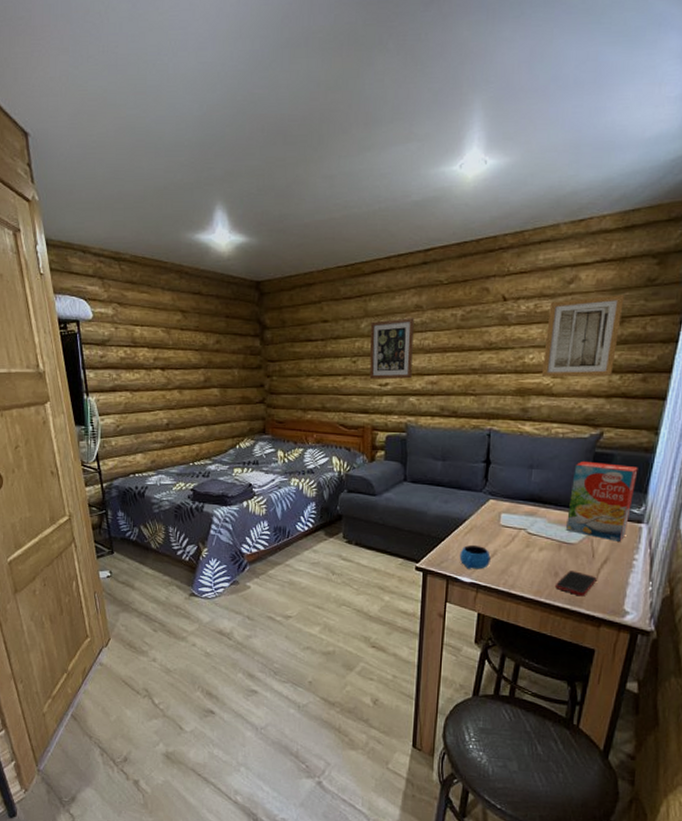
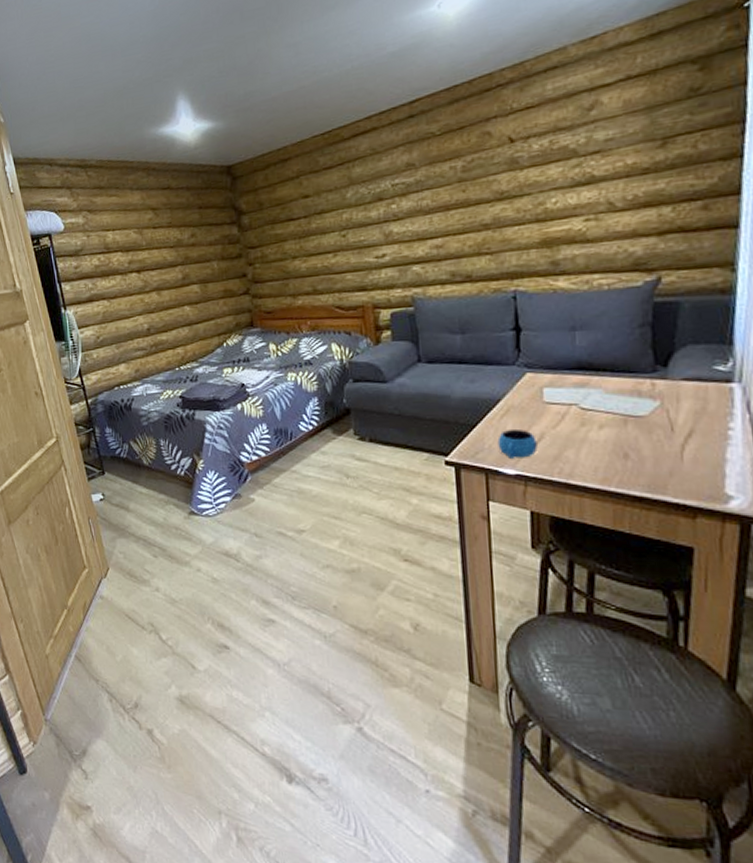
wall art: present [369,318,415,380] -> none [357,178,412,253]
wall art: present [541,294,624,378] -> none [568,112,663,222]
cell phone: present [556,571,597,597] -> none [627,450,682,481]
cereal box: present [565,460,638,541] -> none [629,313,716,408]

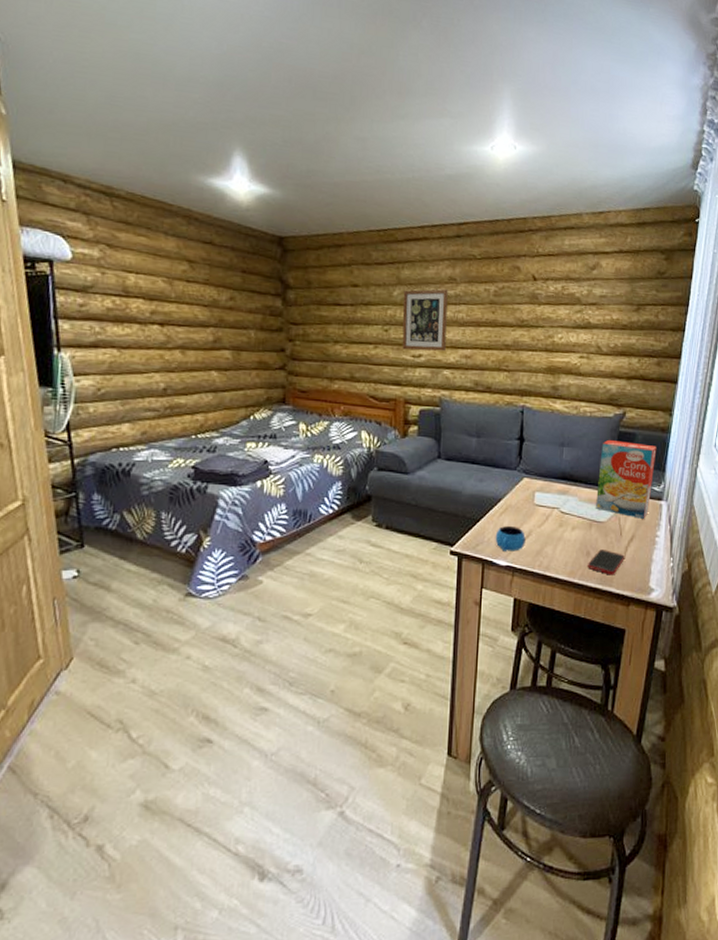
wall art: none [357,178,412,253] -> present [402,289,448,352]
cell phone: none [627,450,682,481] -> present [588,549,625,575]
cereal box: none [629,313,716,408] -> present [595,439,657,519]

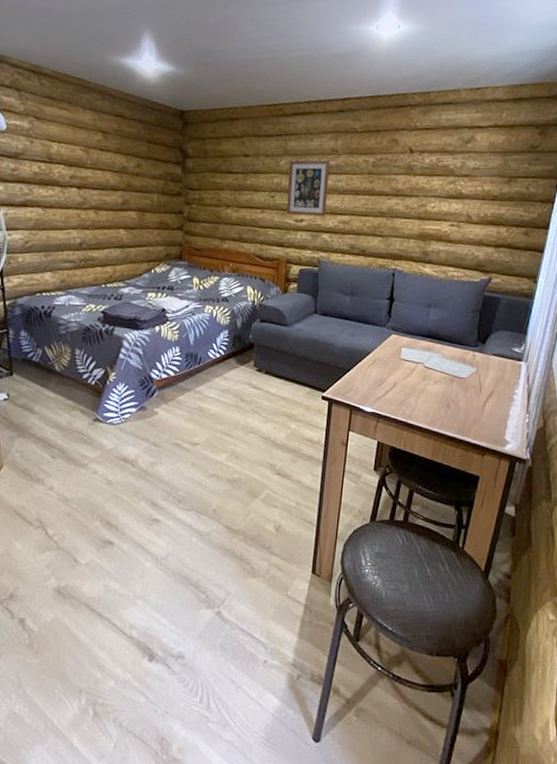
mug: present [495,526,526,552] -> none [362,377,391,400]
cell phone: present [588,549,625,575] -> none [447,403,483,427]
cereal box: present [595,439,657,519] -> none [457,302,520,377]

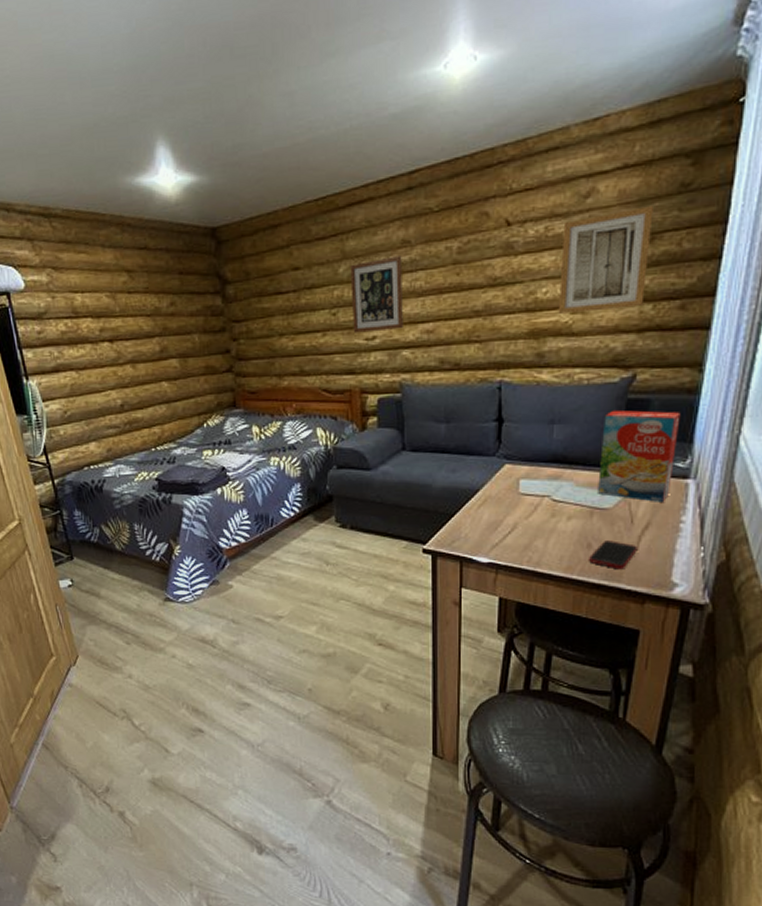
wall art: none [440,156,512,229] -> present [558,206,653,314]
cell phone: none [447,403,483,427] -> present [589,540,637,570]
cereal box: none [457,302,520,377] -> present [596,409,681,502]

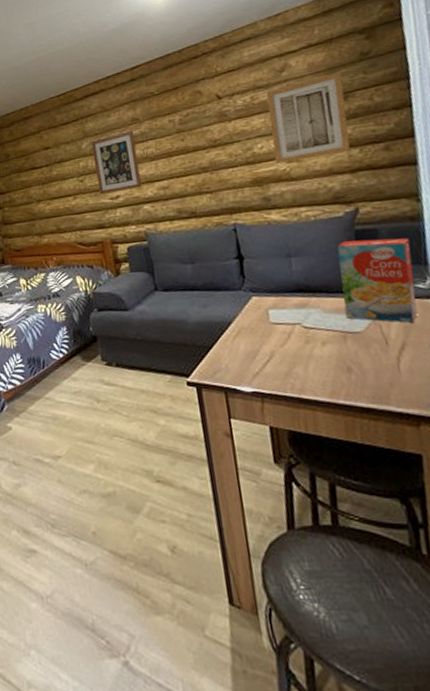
cell phone: present [589,540,637,570] -> none [352,363,399,392]

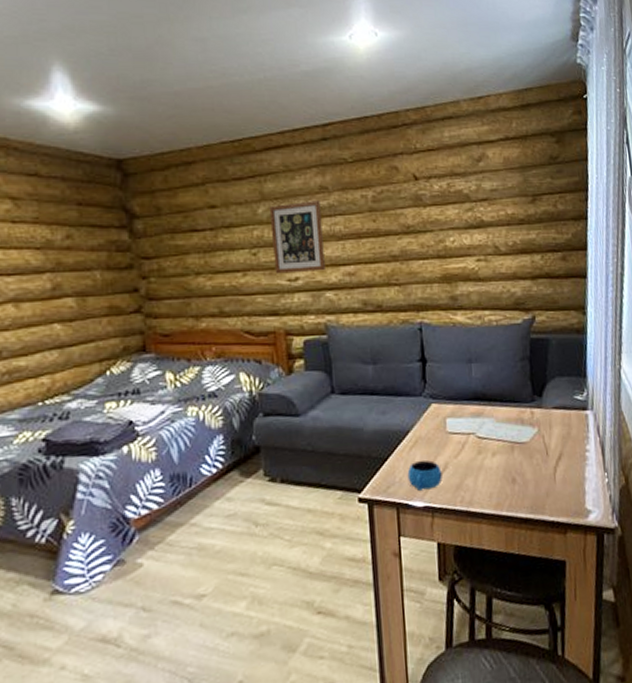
mug: none [232,349,270,377] -> present [407,460,442,491]
wall art: present [266,72,350,164] -> none [462,172,534,261]
cereal box: present [336,238,418,323] -> none [513,348,575,434]

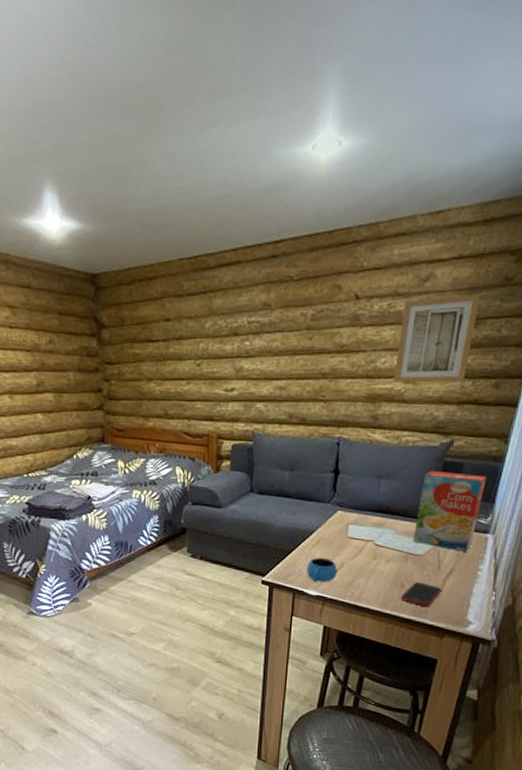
wall art: present [269,201,325,274] -> none [214,317,262,384]
wall art: none [462,172,534,261] -> present [393,294,480,383]
cereal box: none [513,348,575,434] -> present [412,470,487,552]
cell phone: none [515,473,555,502] -> present [401,582,442,608]

